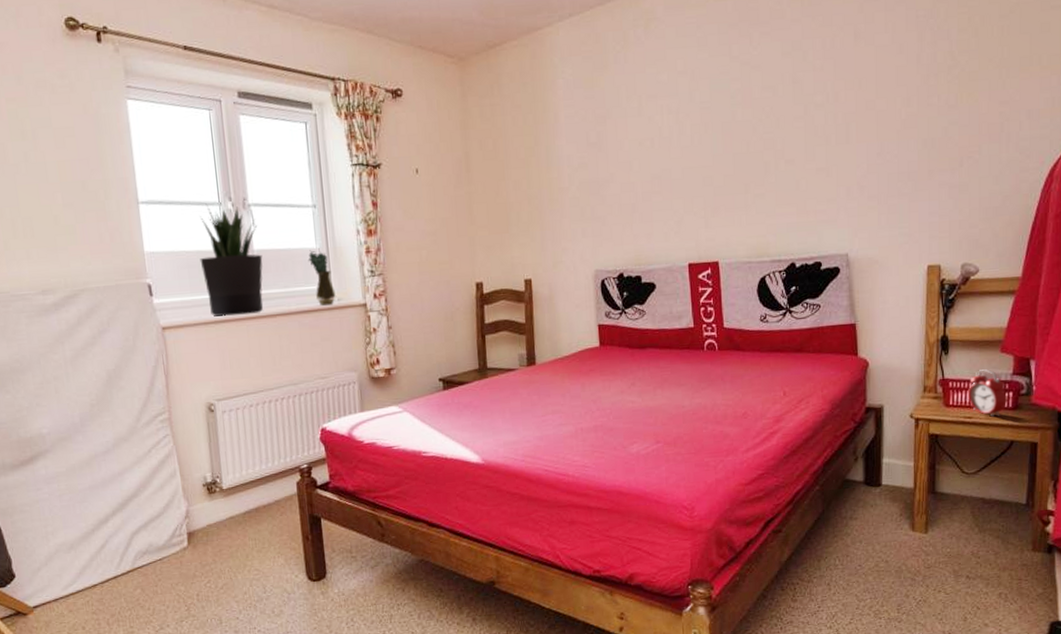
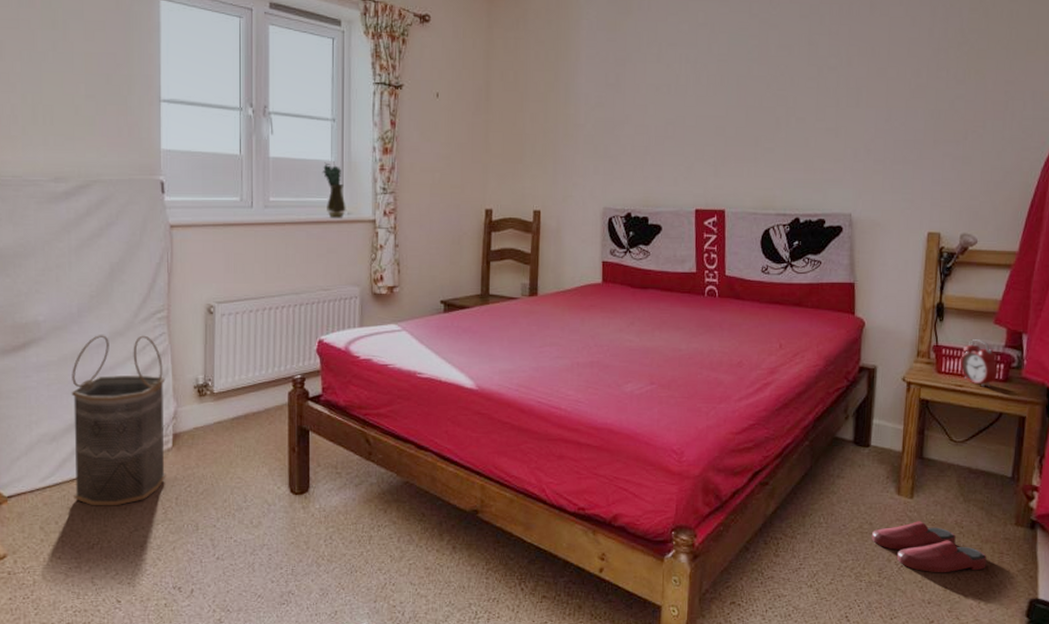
basket: none [81,439,185,609] -> present [71,335,166,506]
planter: present [199,203,264,317] -> none [215,107,278,221]
slippers: none [887,555,1005,605] -> present [871,521,987,573]

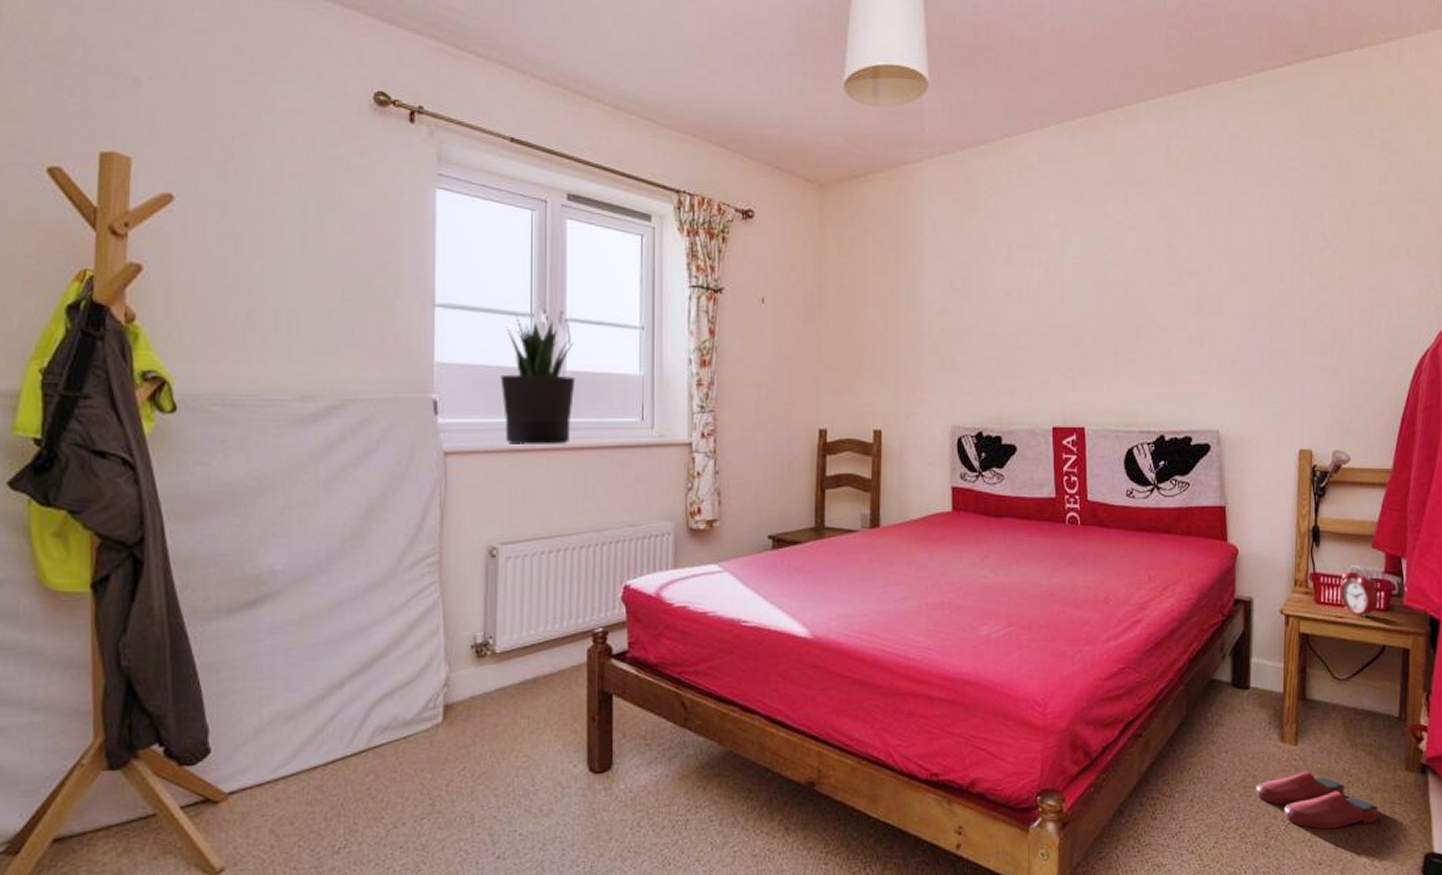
basket: present [71,335,166,506] -> none [314,585,435,800]
planter: none [215,107,278,221] -> present [500,313,576,446]
vase: present [322,162,346,219] -> none [628,377,657,443]

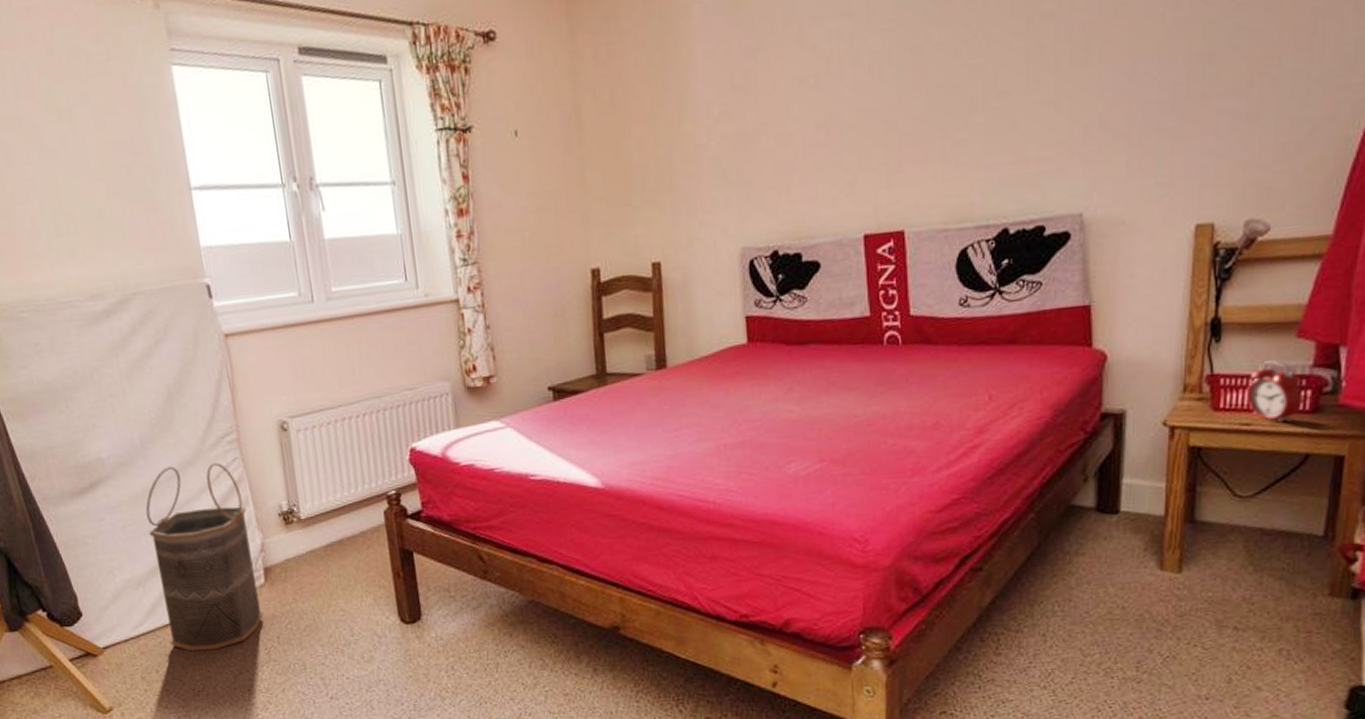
basket: none [314,585,435,800] -> present [145,462,264,652]
planter: present [500,313,576,446] -> none [261,186,339,320]
slippers: present [1255,770,1378,830] -> none [1124,600,1288,663]

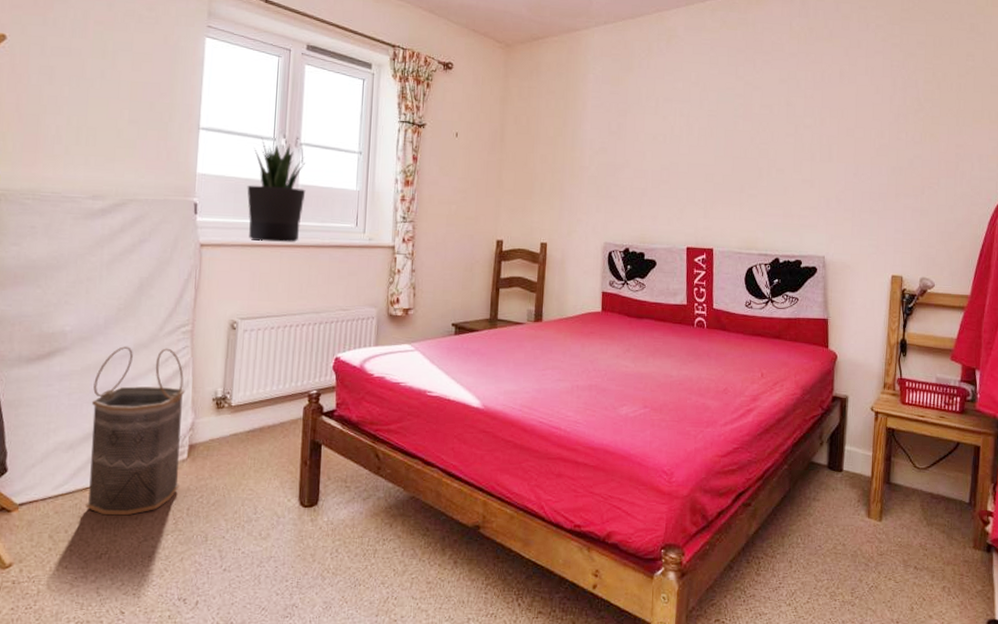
planter: none [261,186,339,320] -> present [247,137,306,243]
alarm clock: present [1247,360,1302,423] -> none [922,374,955,418]

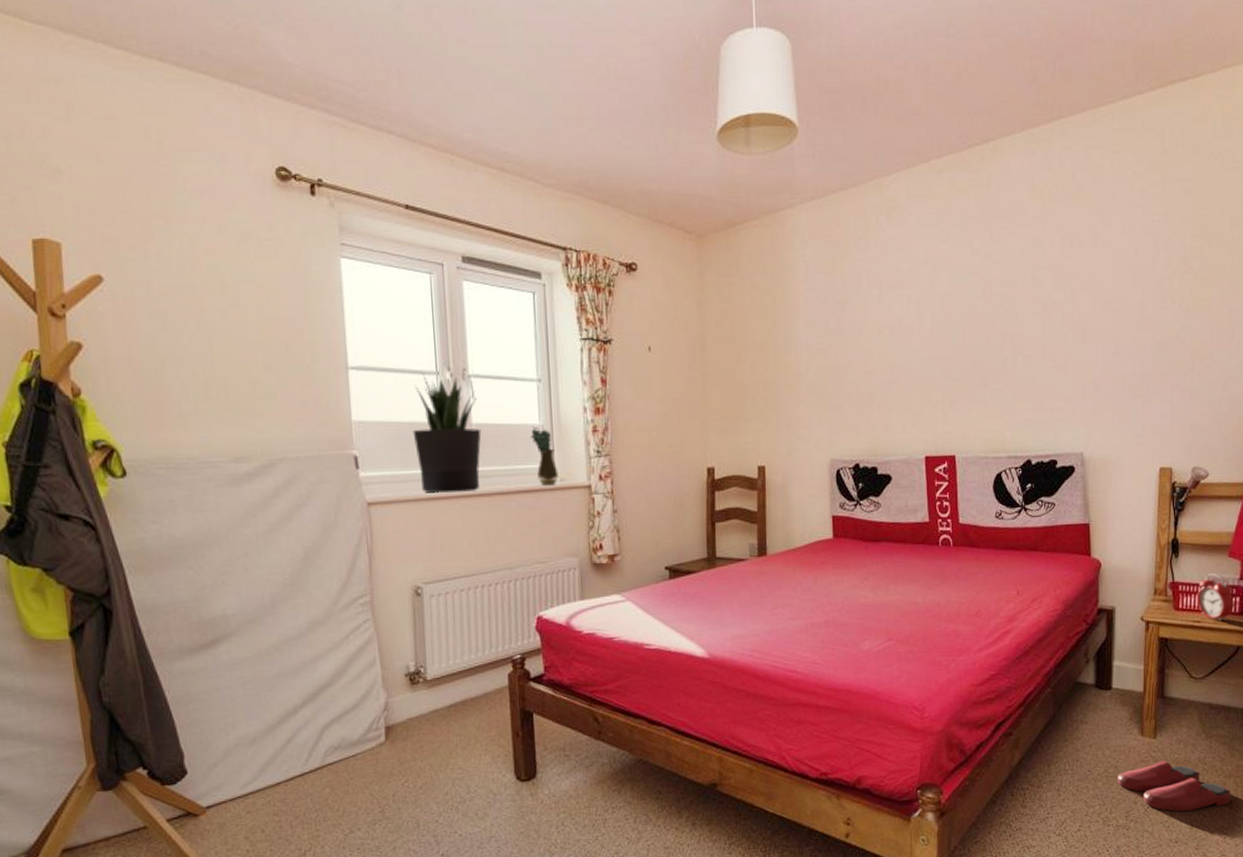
basket: present [85,346,185,516] -> none [268,623,381,811]
vase: none [347,191,368,244] -> present [530,426,559,487]
slippers: none [844,543,949,594] -> present [1116,760,1230,812]
alarm clock: none [922,374,955,418] -> present [1197,573,1234,622]

